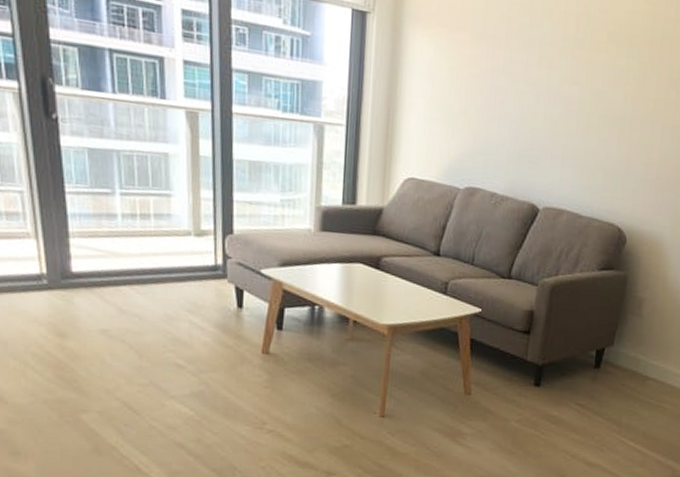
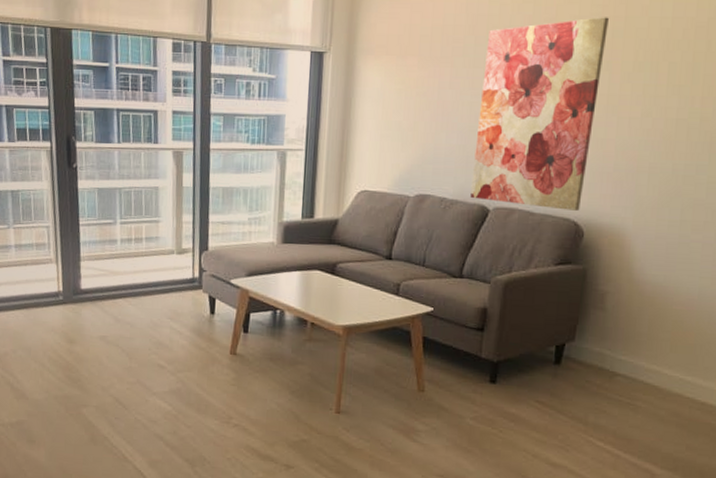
wall art: none [521,12,660,217] -> present [470,17,609,211]

